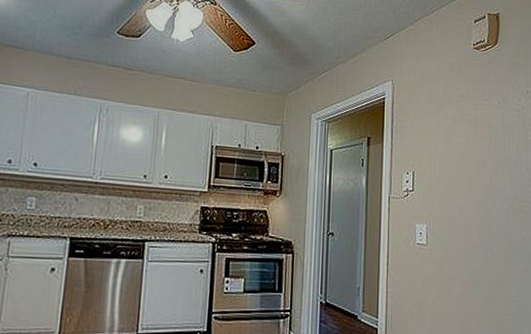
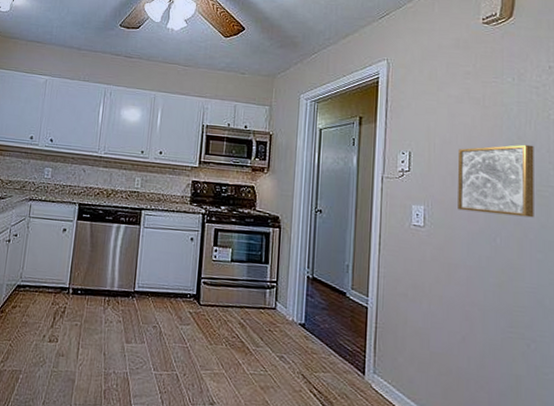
wall art: none [455,163,517,231] -> present [458,144,534,218]

